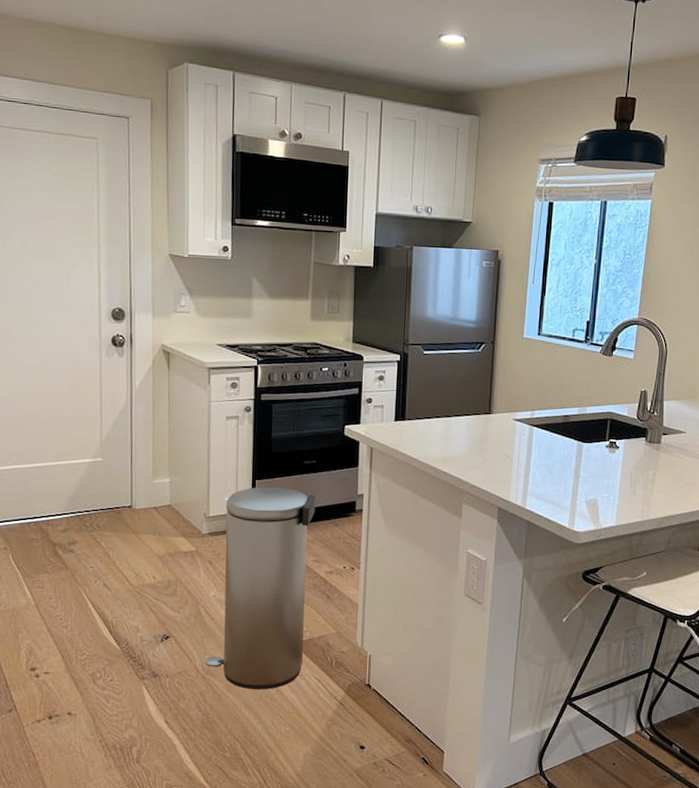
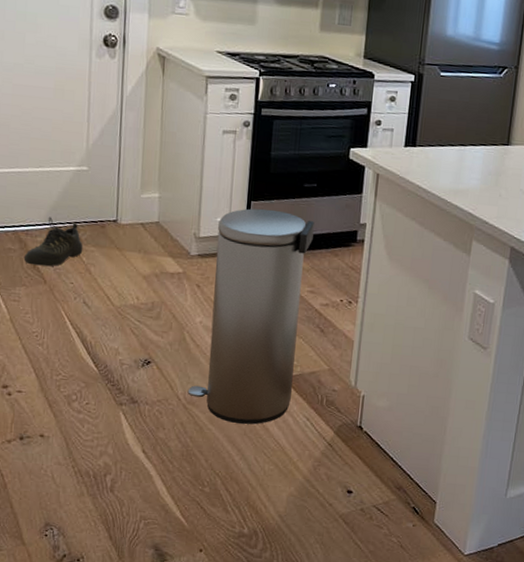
shoe: none [45,506,101,553] -> present [23,217,83,267]

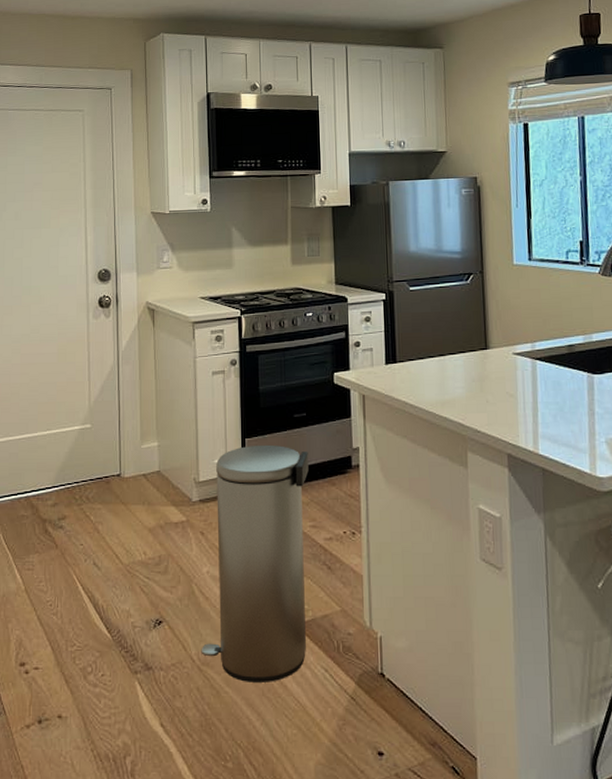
shoe: present [23,217,83,267] -> none [36,478,91,530]

